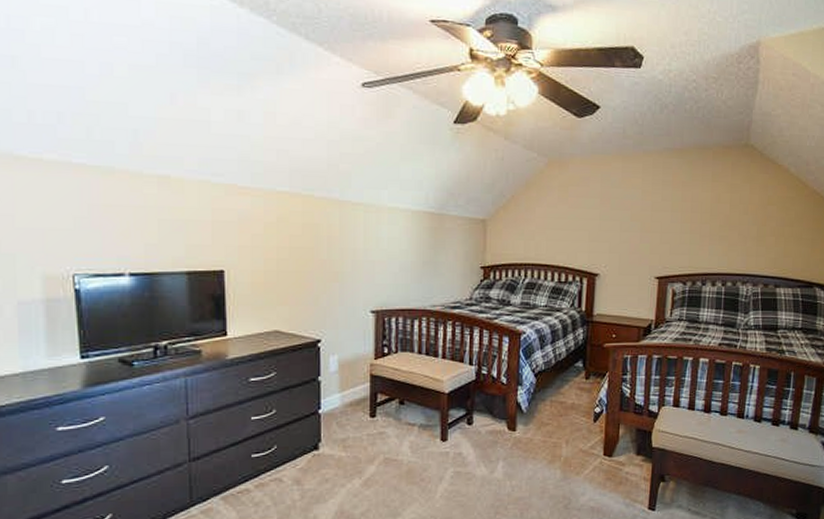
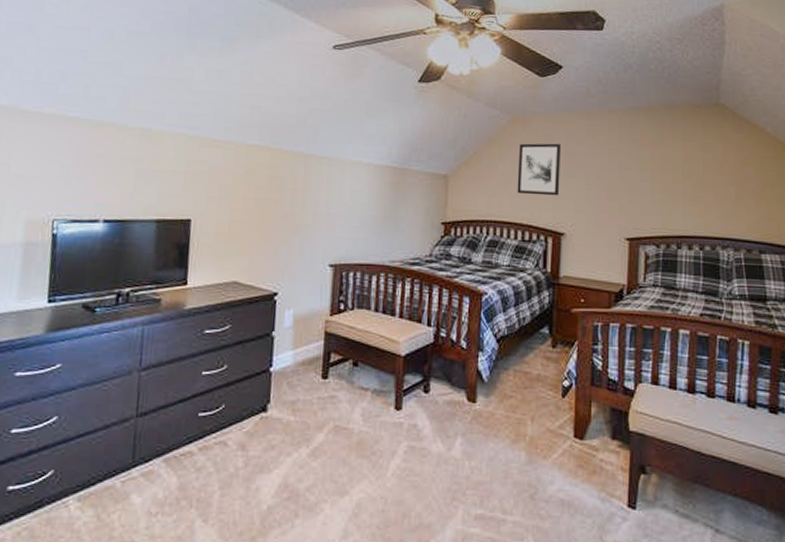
wall art: none [554,186,598,238] -> present [517,143,562,196]

